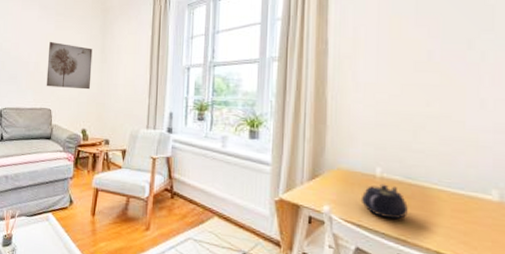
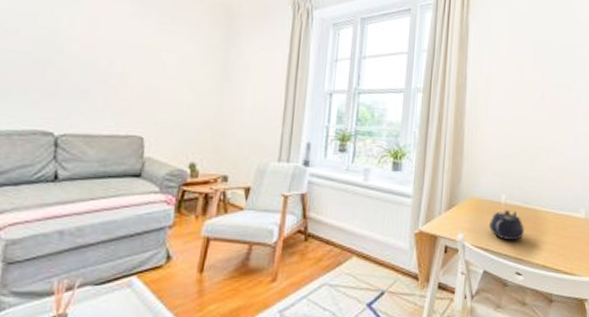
wall art: present [46,41,93,90] -> none [137,47,211,113]

